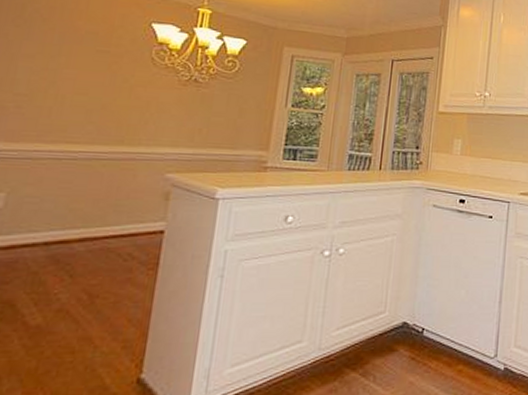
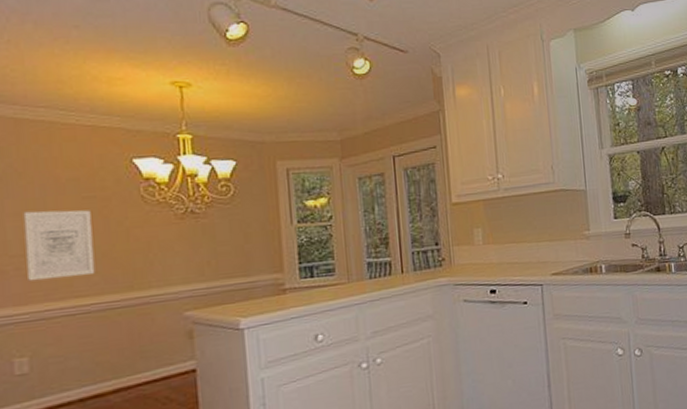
wall art: none [25,54,101,123] -> present [23,210,95,282]

